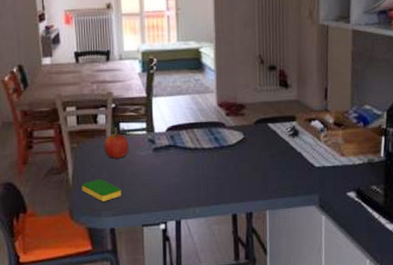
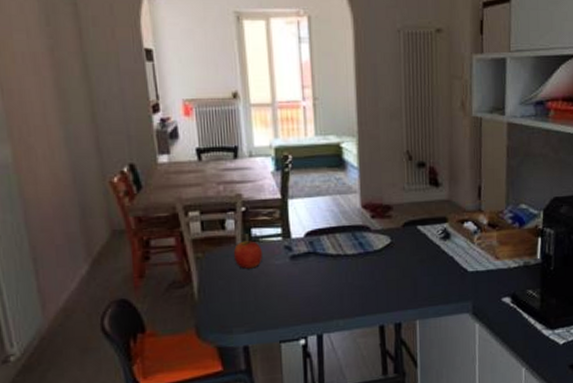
dish sponge: present [82,178,121,202] -> none [209,291,255,317]

